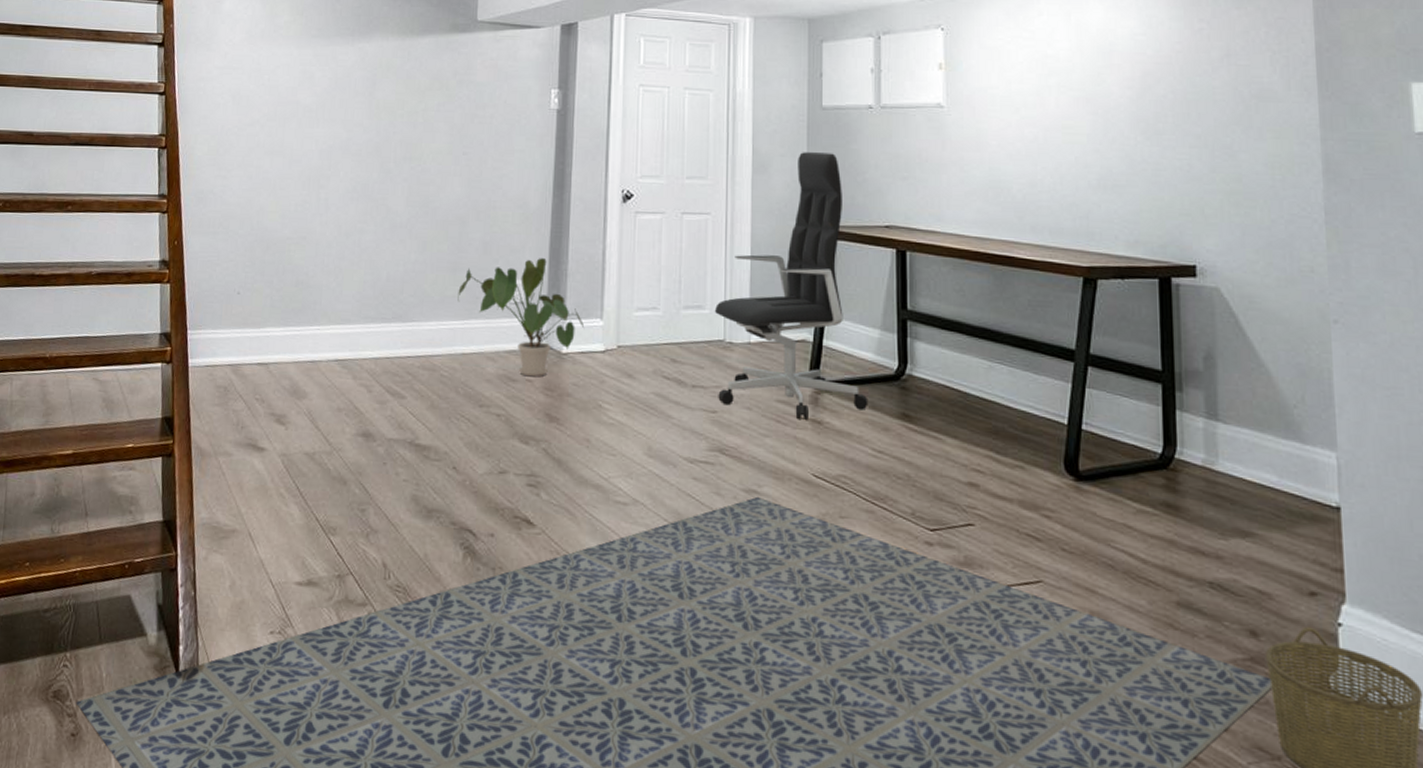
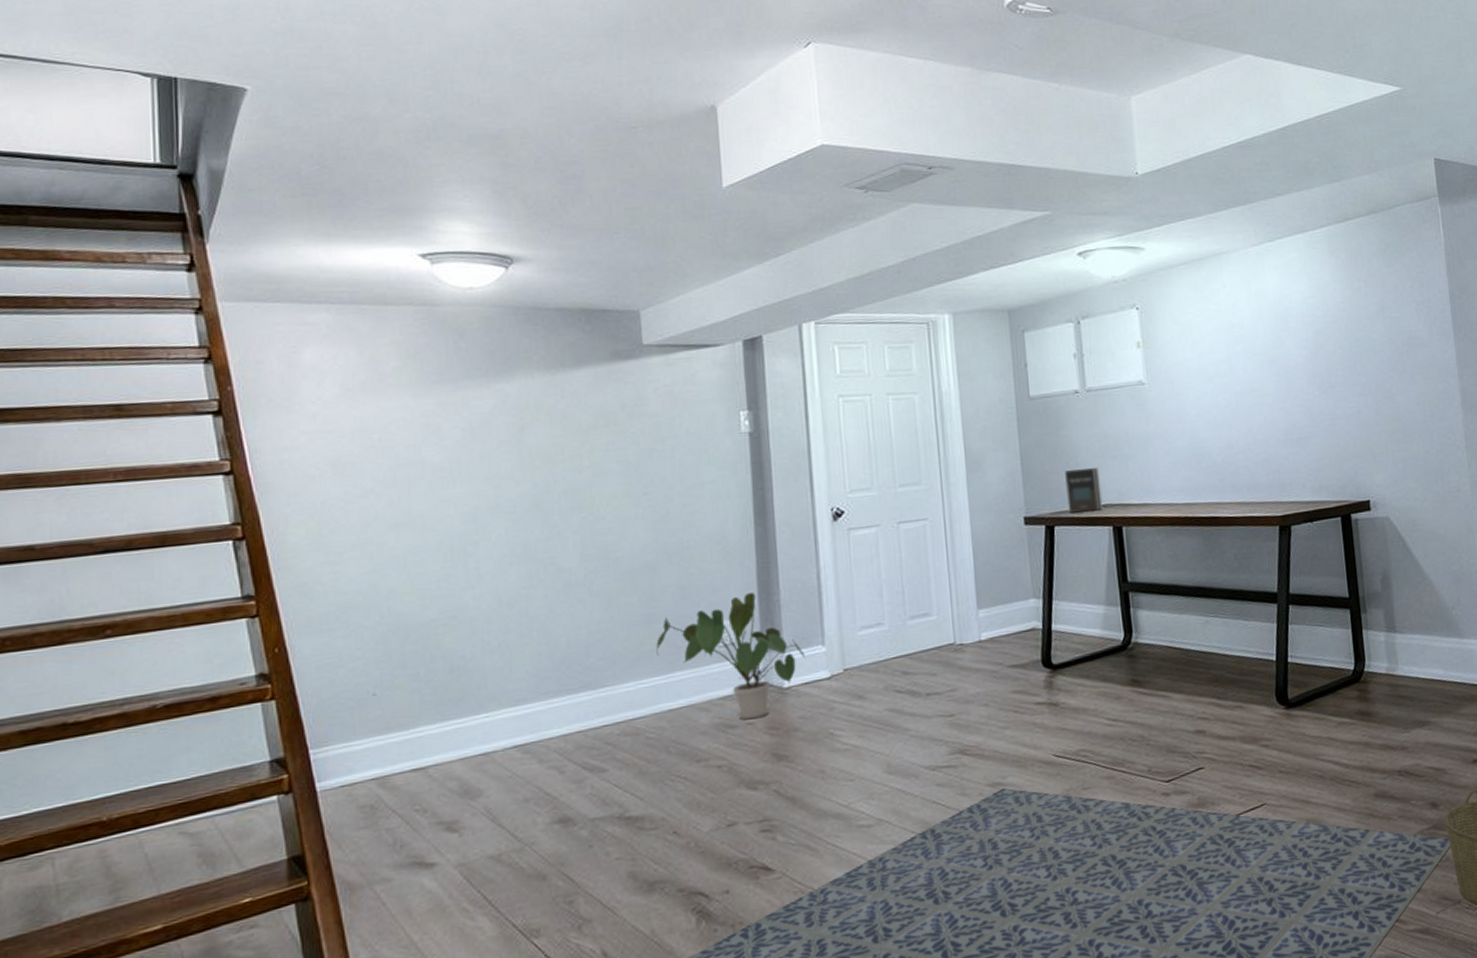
office chair: present [714,152,868,420] -> none [941,442,1100,707]
books: none [851,184,888,231] -> present [1065,466,1103,513]

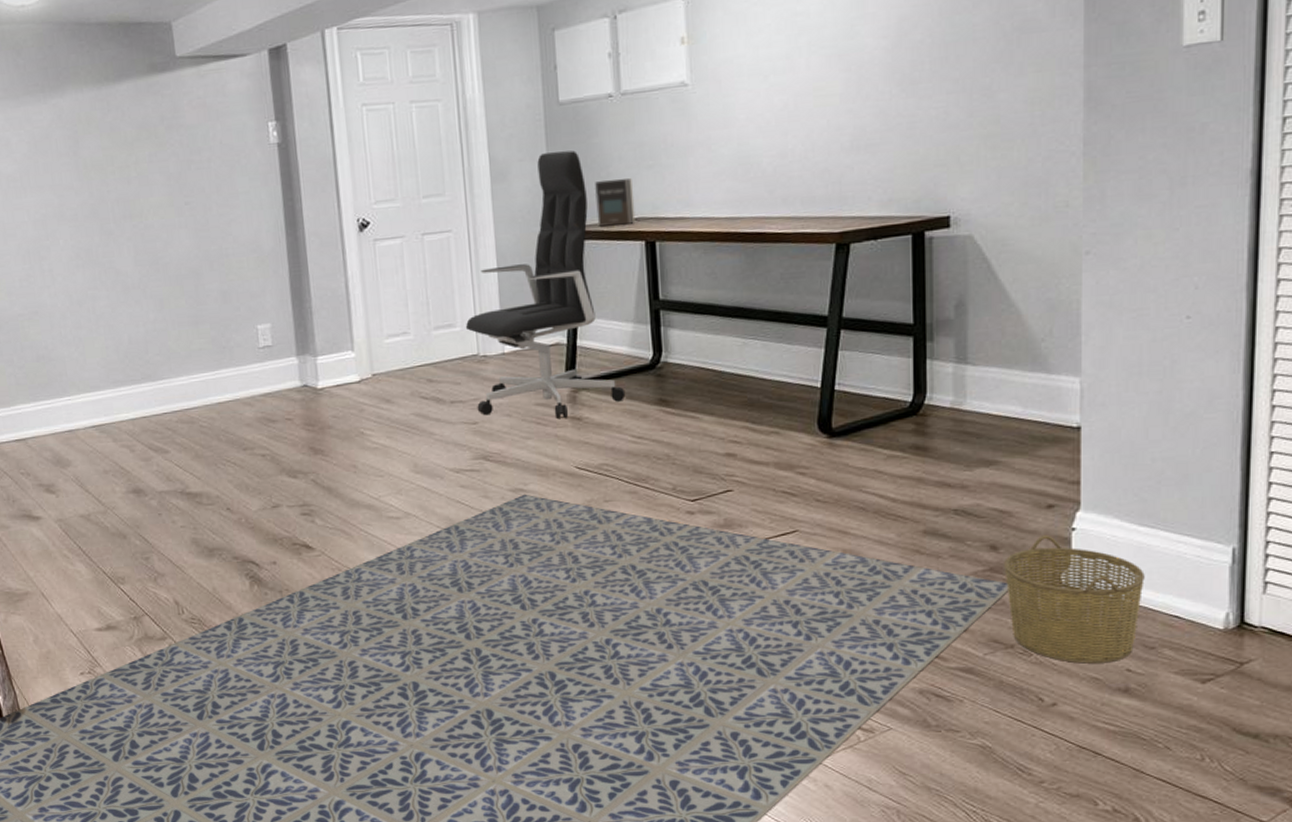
house plant: present [656,593,805,720] -> none [203,299,336,416]
office chair: none [941,442,1100,707] -> present [465,150,626,418]

